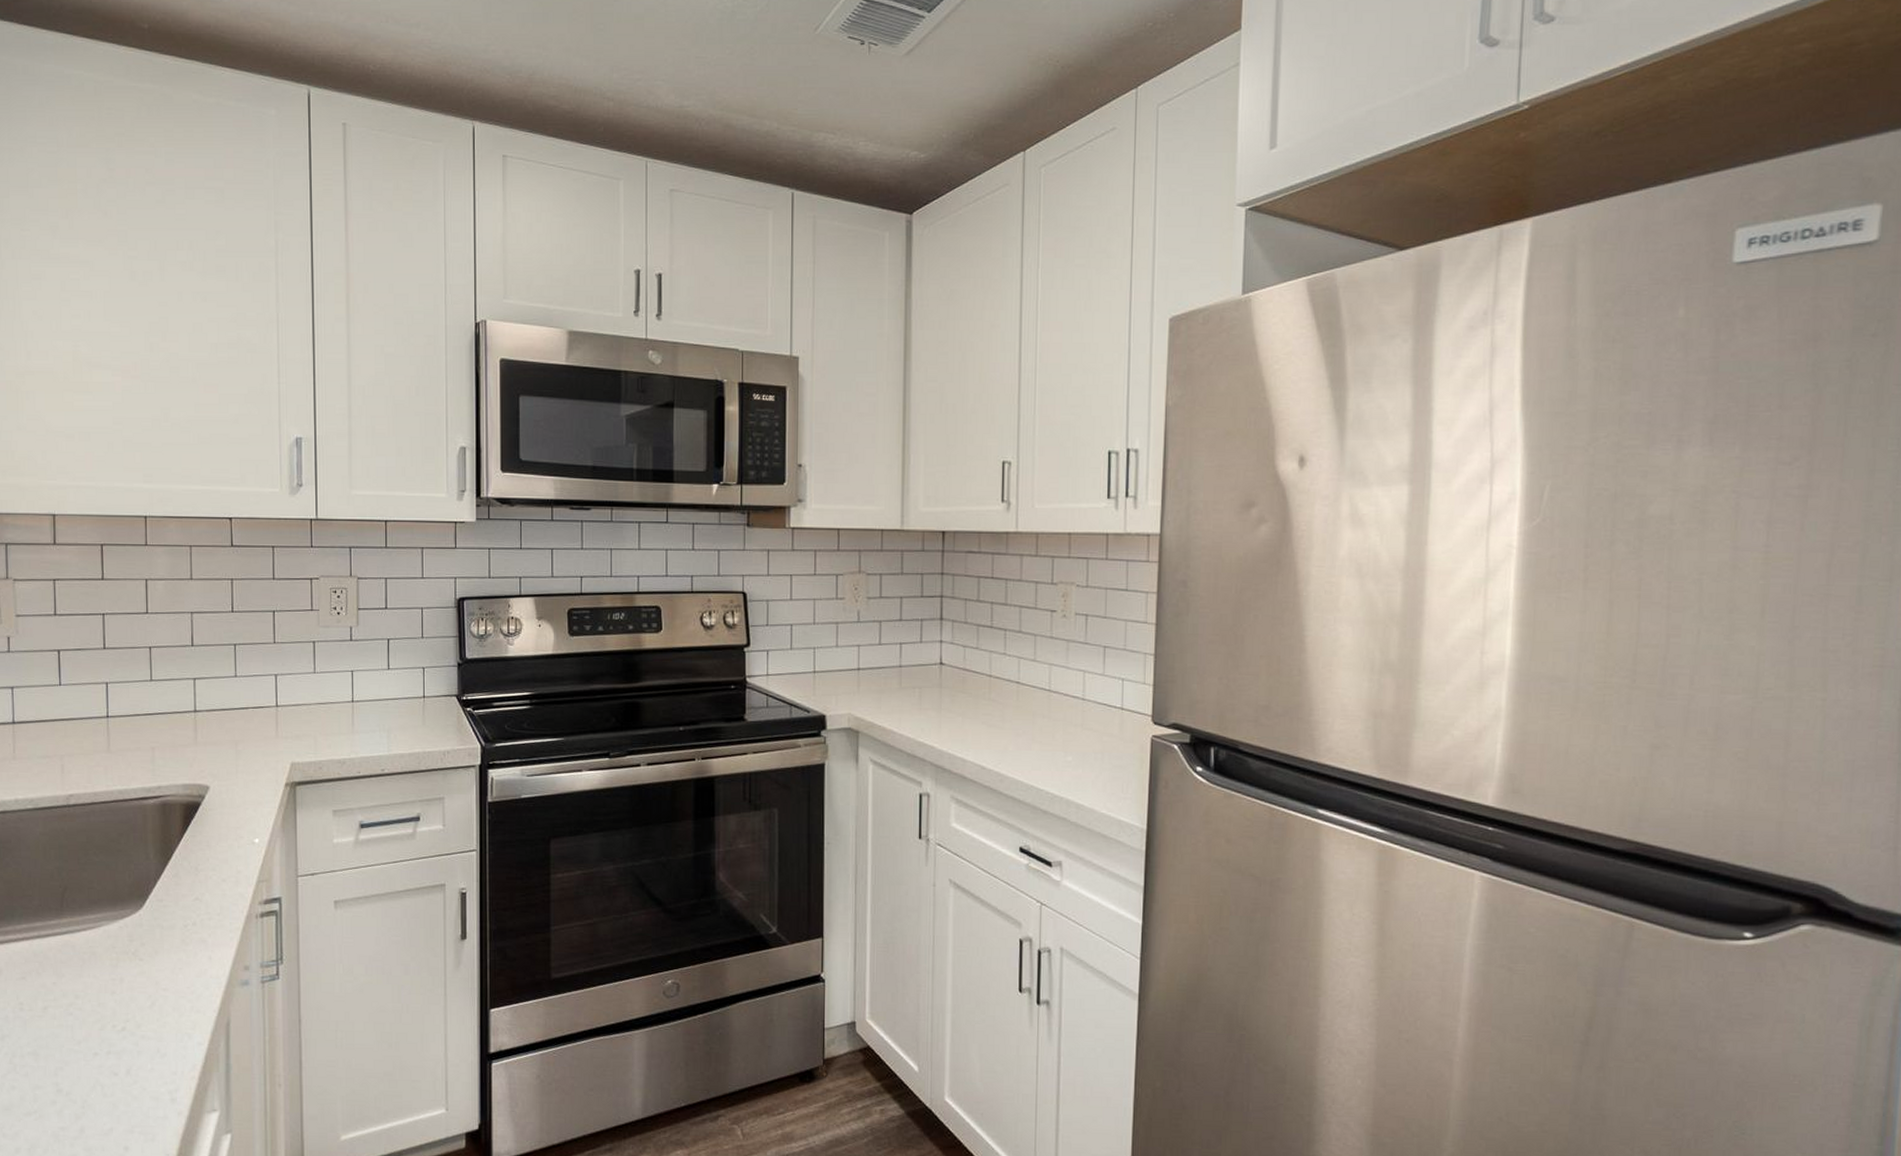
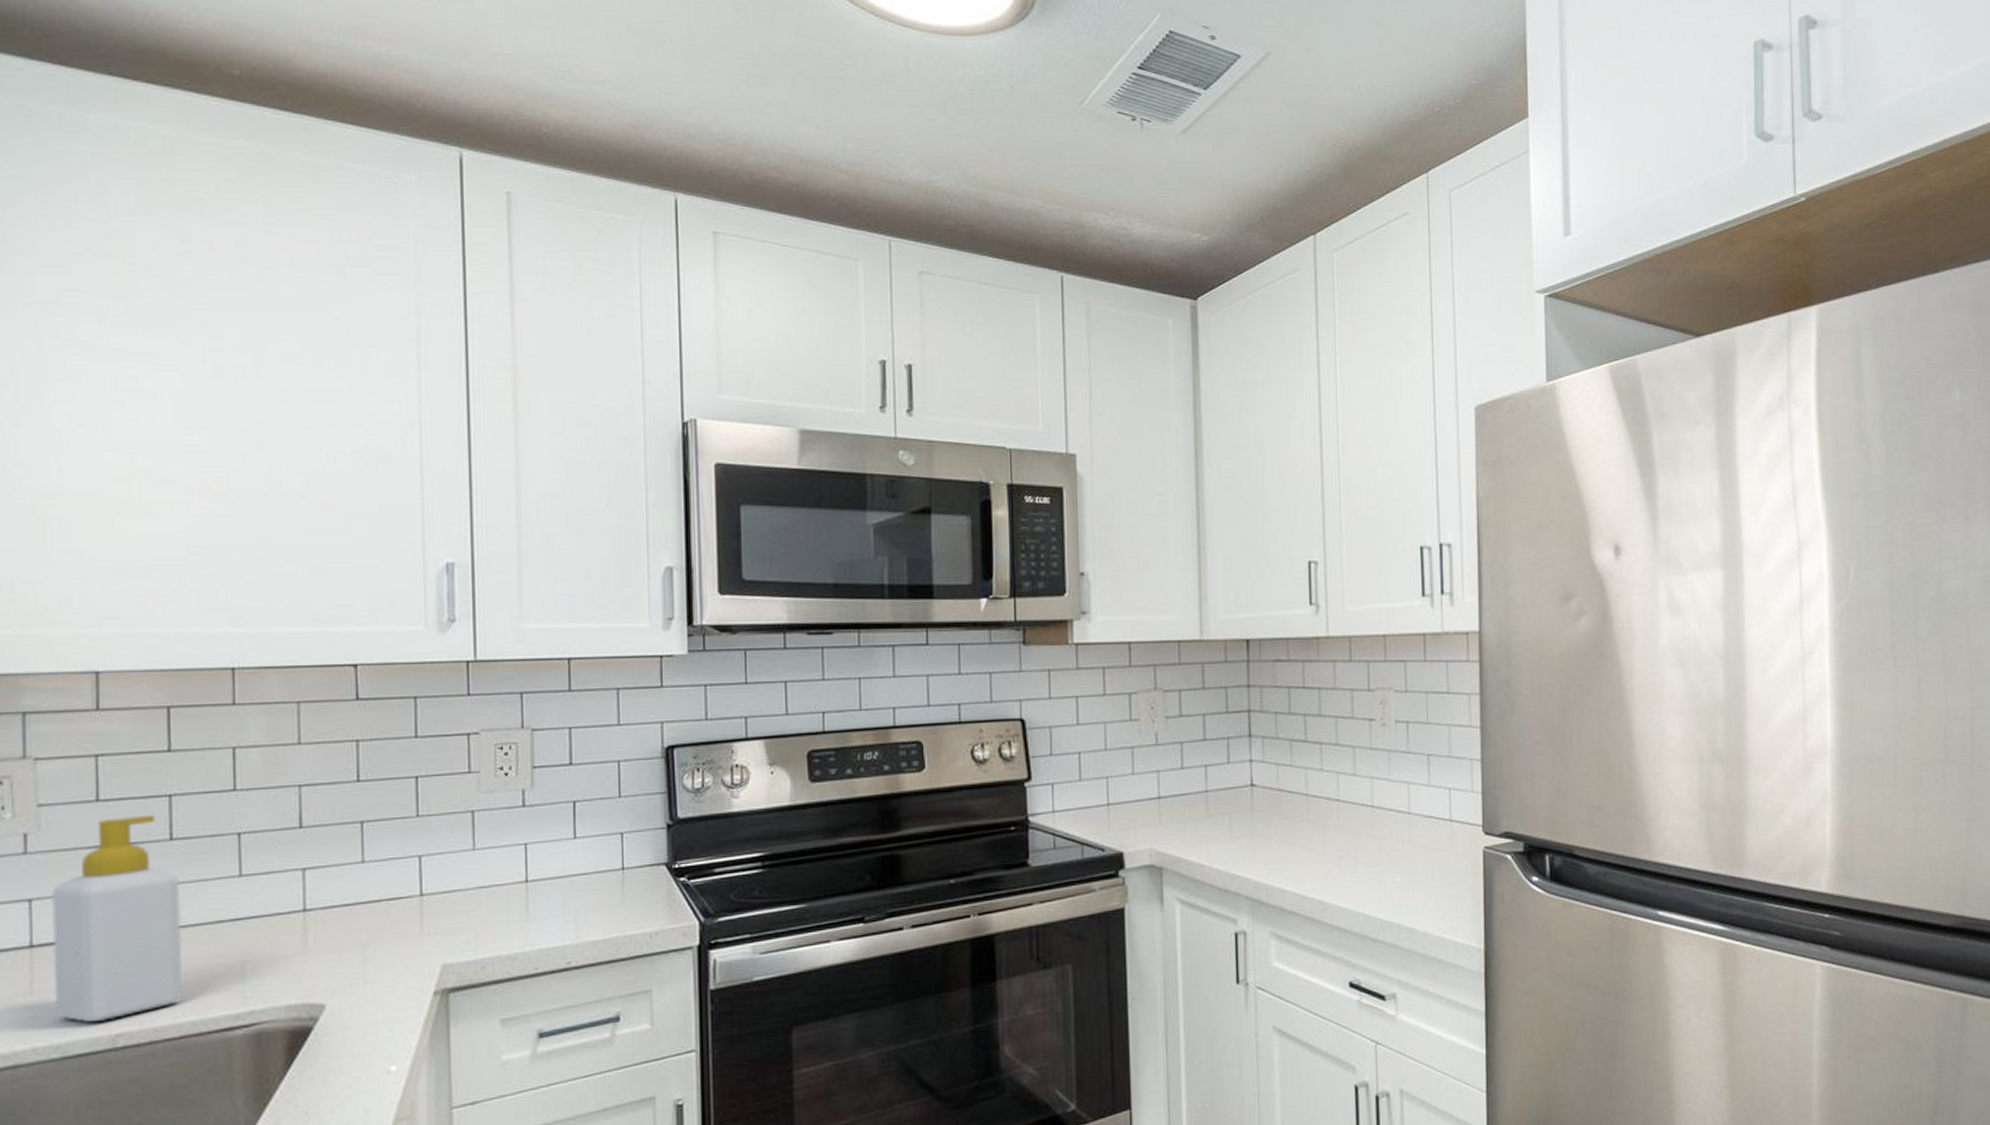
soap bottle: none [26,628,113,783] -> present [52,814,183,1022]

